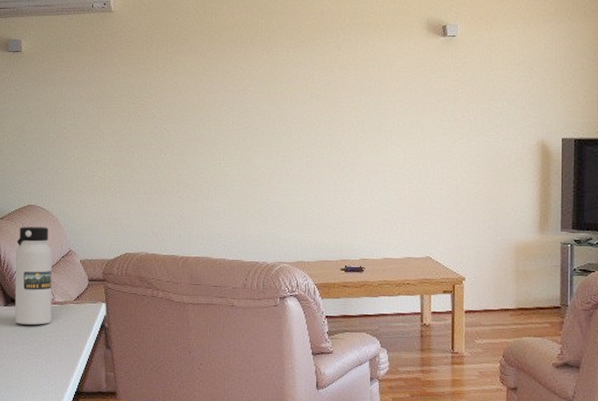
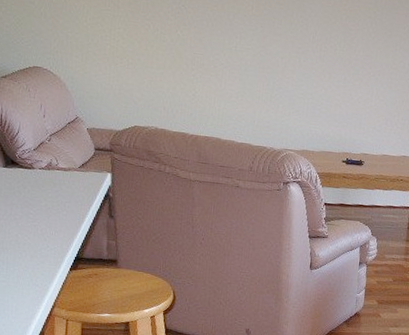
water bottle: present [15,227,52,325] -> none [15,88,58,189]

